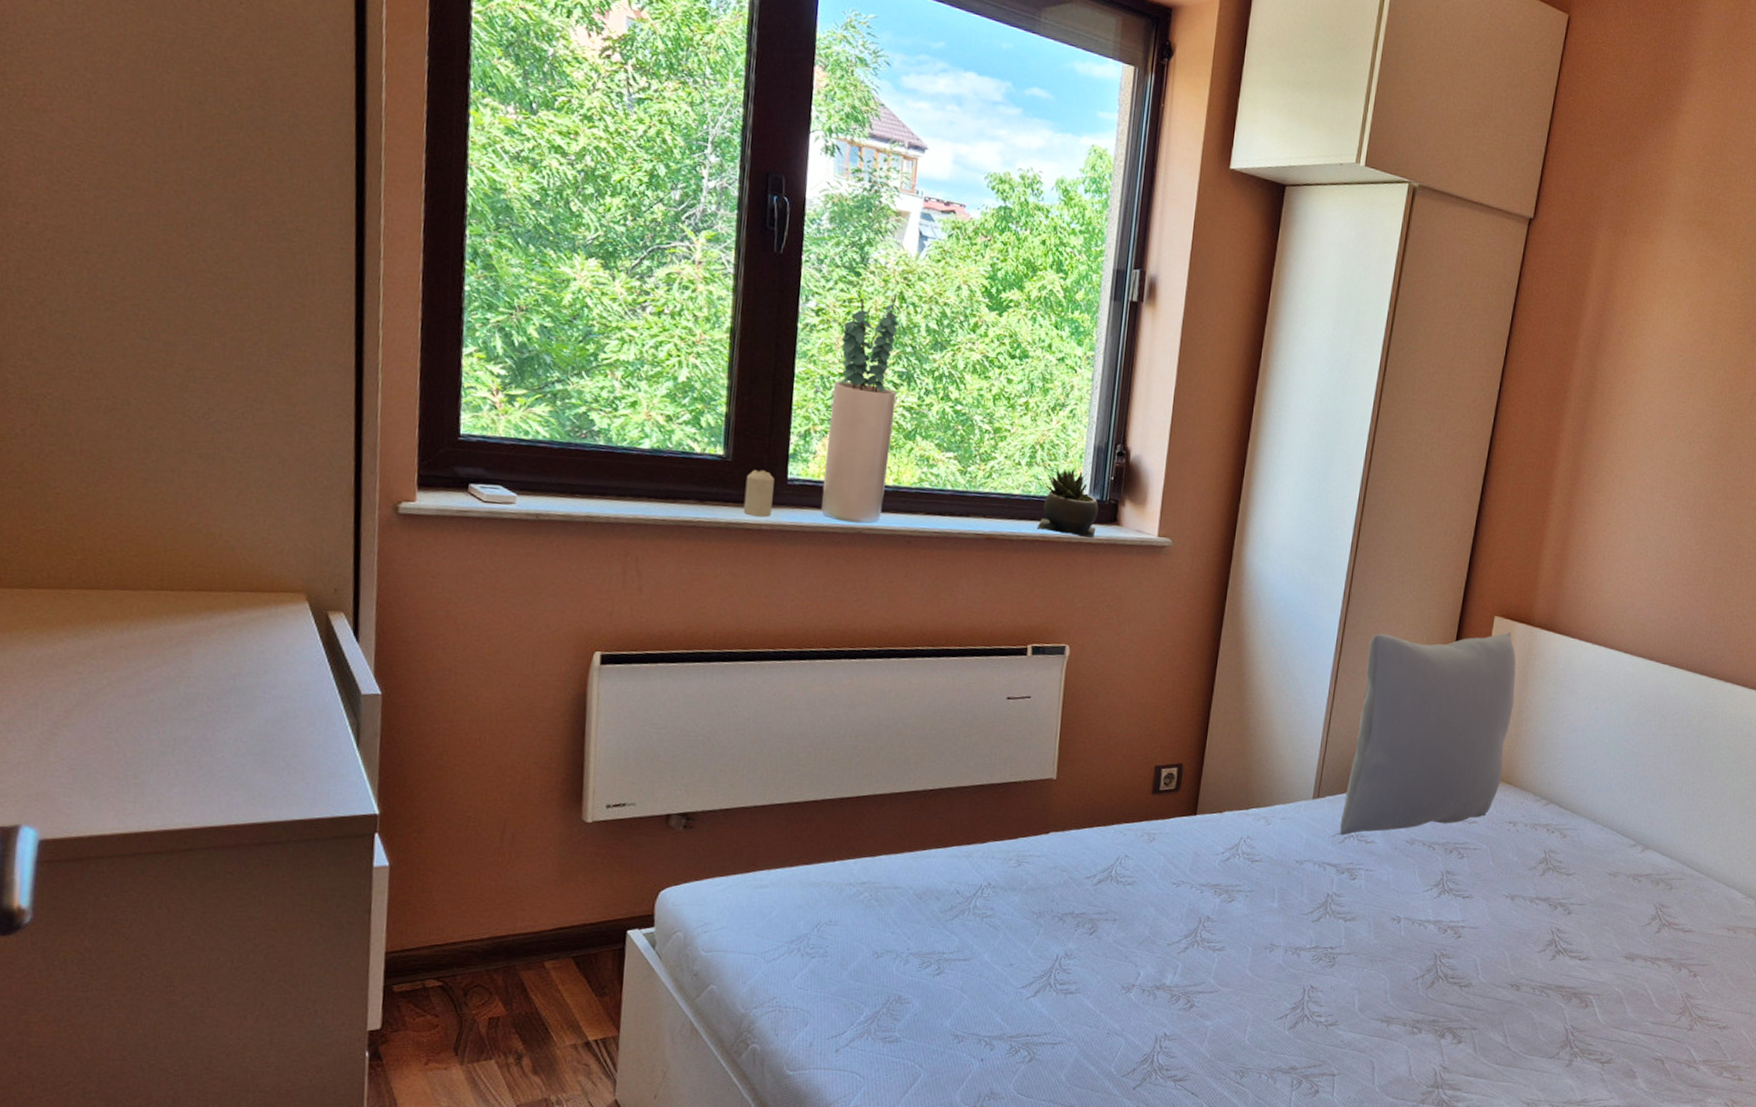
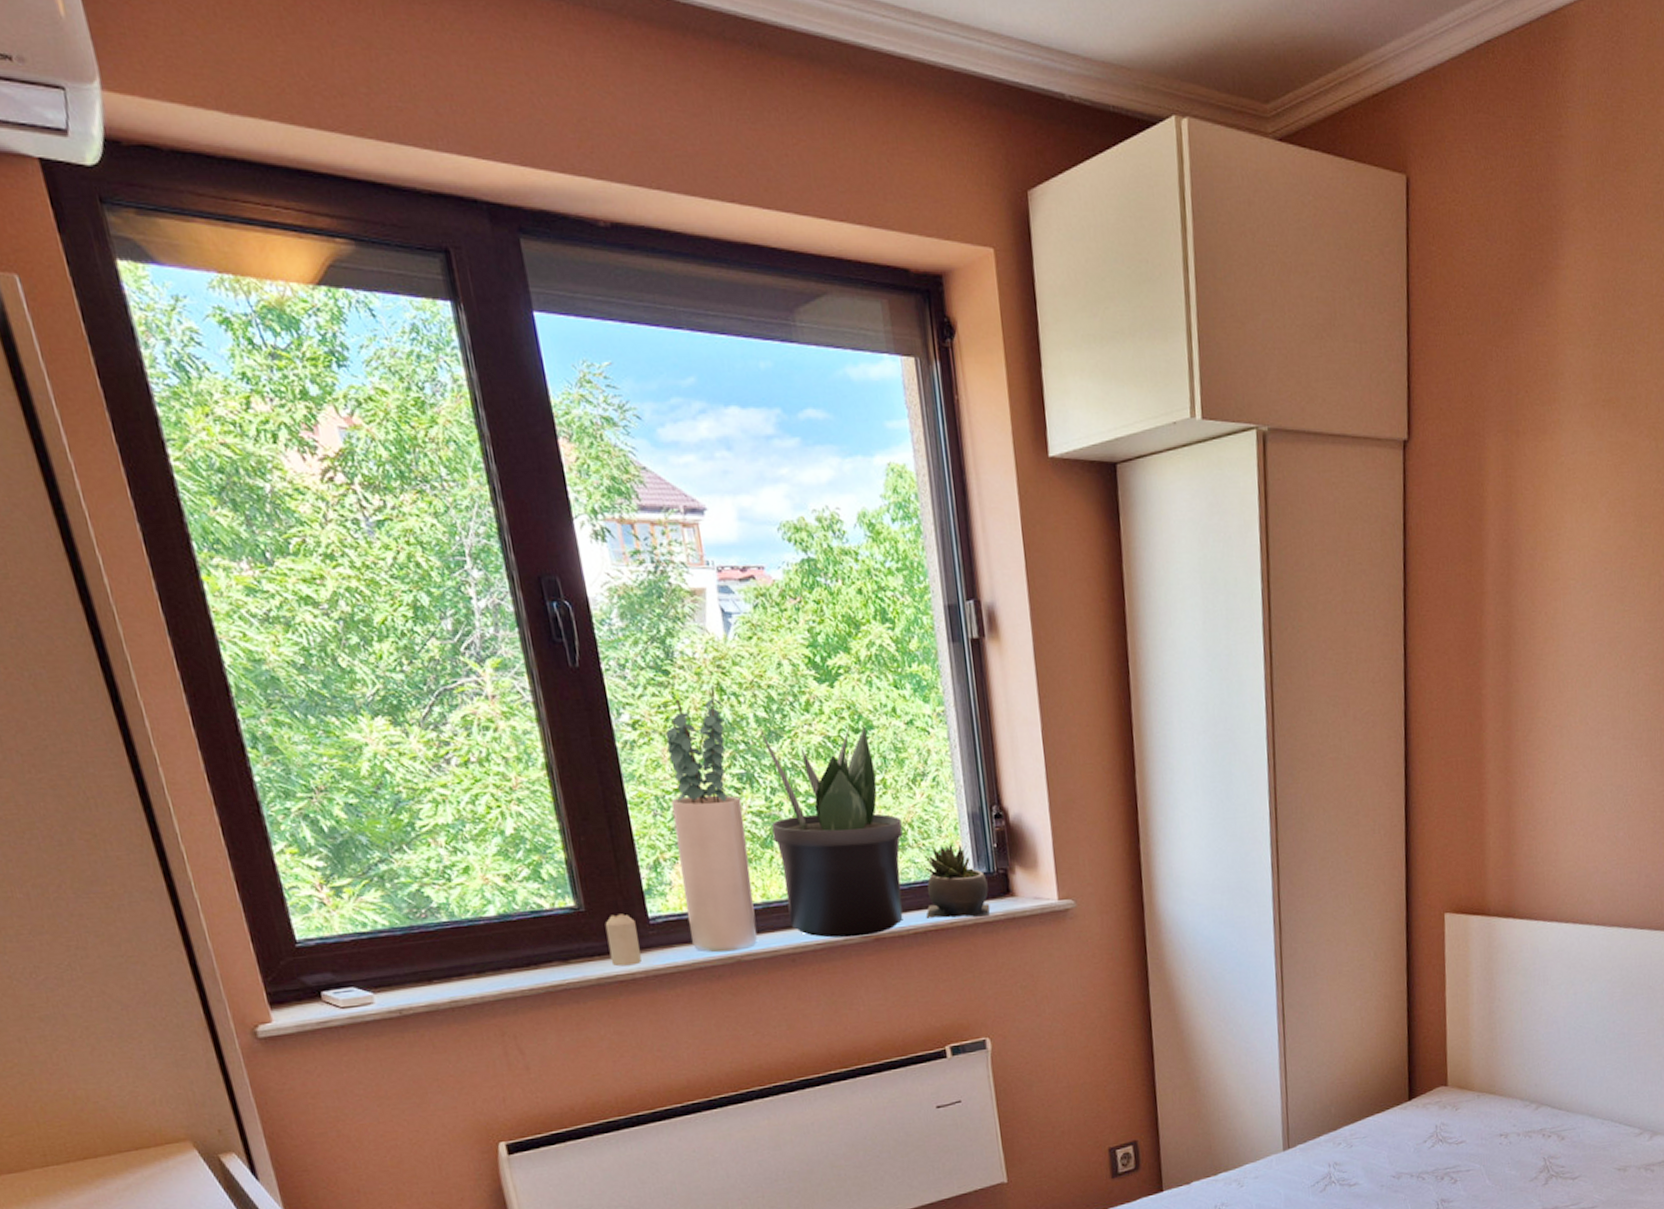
planter: none [914,333,1034,534] -> present [757,724,903,938]
pillow: present [1339,632,1517,836] -> none [1312,928,1483,1184]

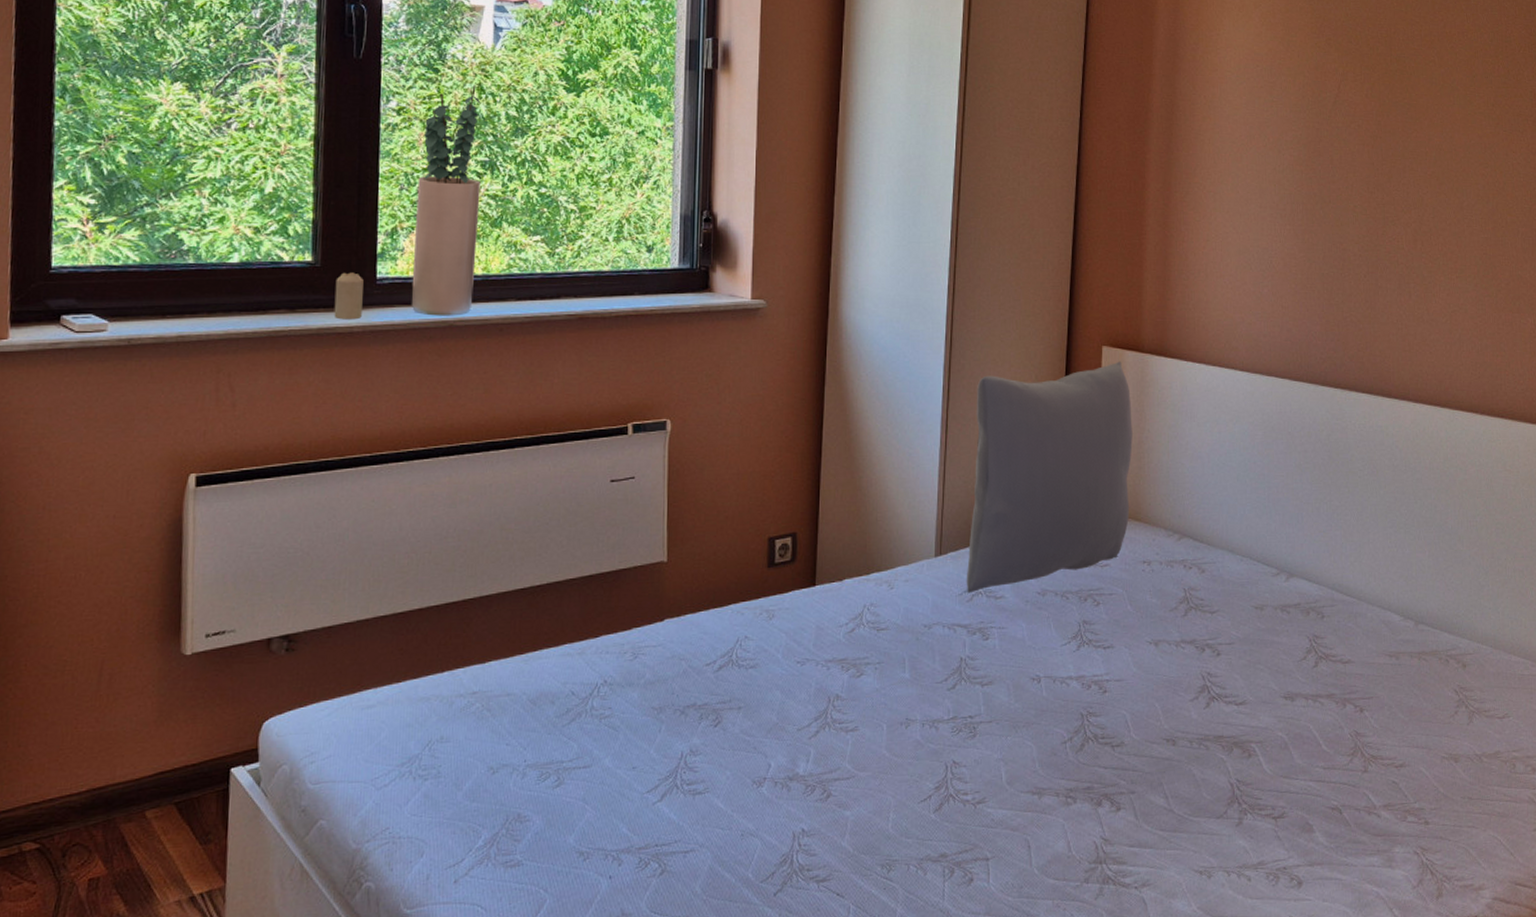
planter: present [757,724,903,938] -> none [503,121,620,314]
succulent plant: present [925,844,991,919] -> none [629,240,689,308]
pillow: none [1312,928,1483,1184] -> present [966,361,1133,594]

